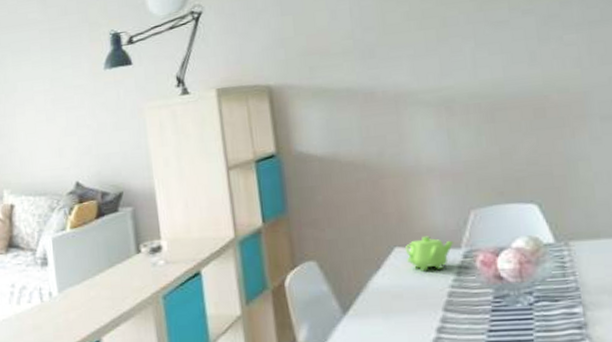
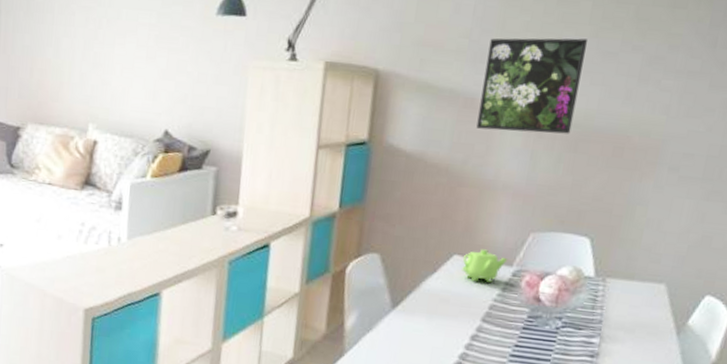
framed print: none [374,14,483,120] -> present [476,38,587,134]

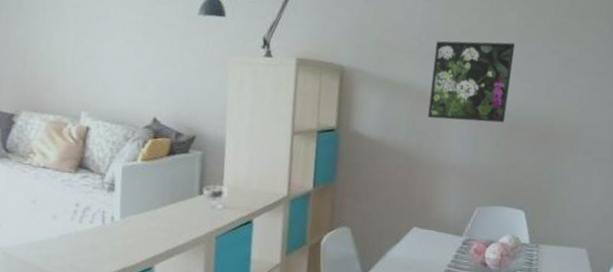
teapot: present [462,249,507,283] -> none [420,221,458,251]

